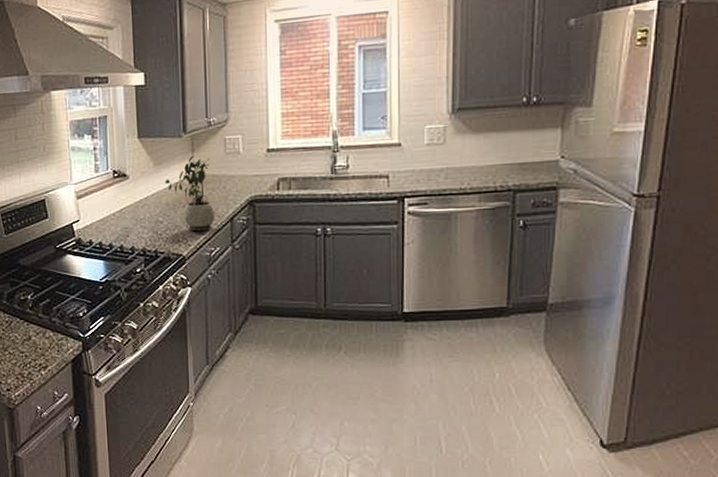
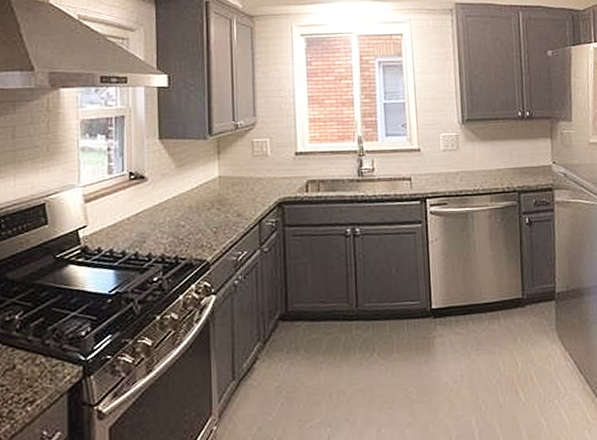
potted plant: present [165,156,216,232] -> none [188,158,243,236]

